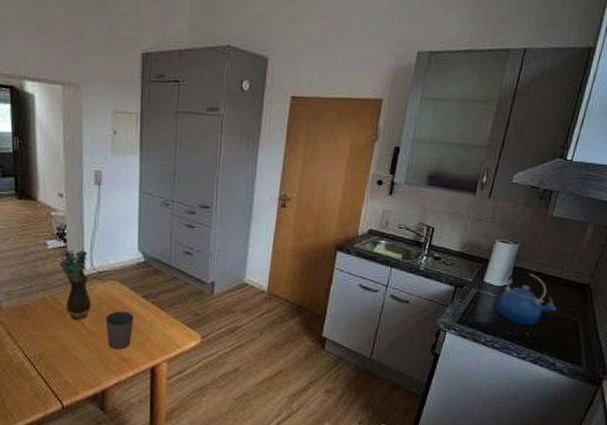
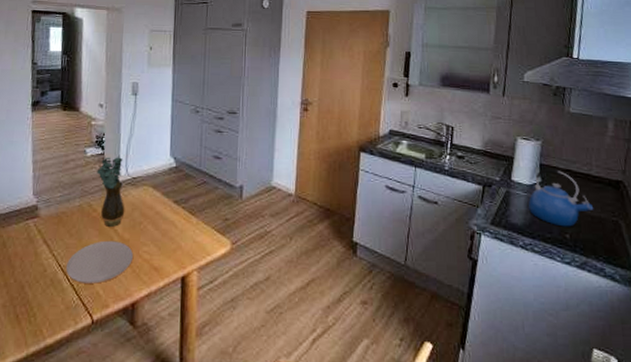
plate: none [32,333,101,373] -> present [65,240,133,284]
dixie cup: present [106,311,134,349] -> none [138,217,165,257]

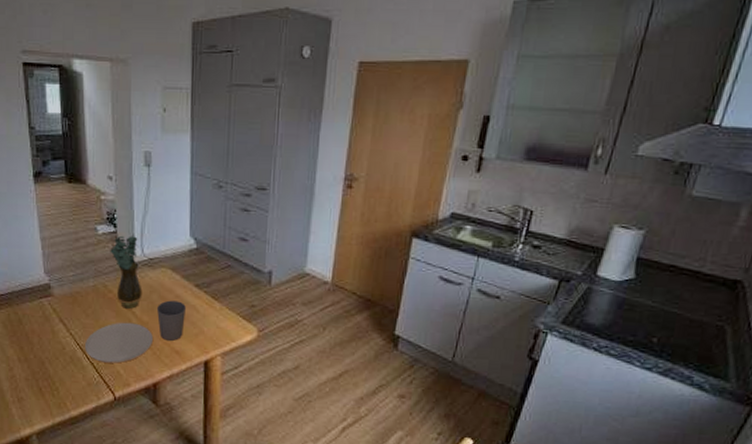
dixie cup: none [138,217,165,257] -> present [157,300,186,341]
kettle: present [528,169,594,227] -> none [612,263,696,330]

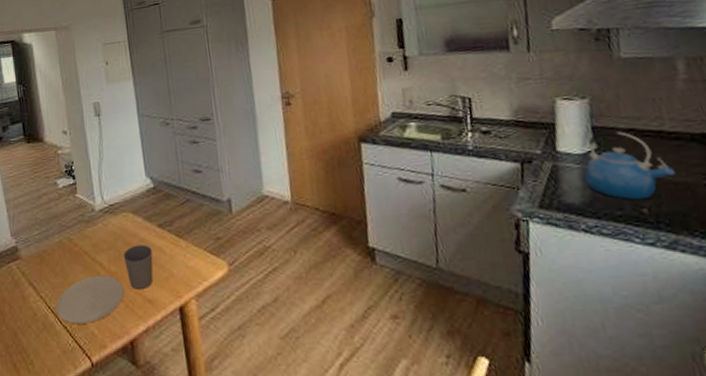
vase: present [110,233,143,309] -> none [71,182,108,261]
kettle: none [612,263,696,330] -> present [584,130,676,201]

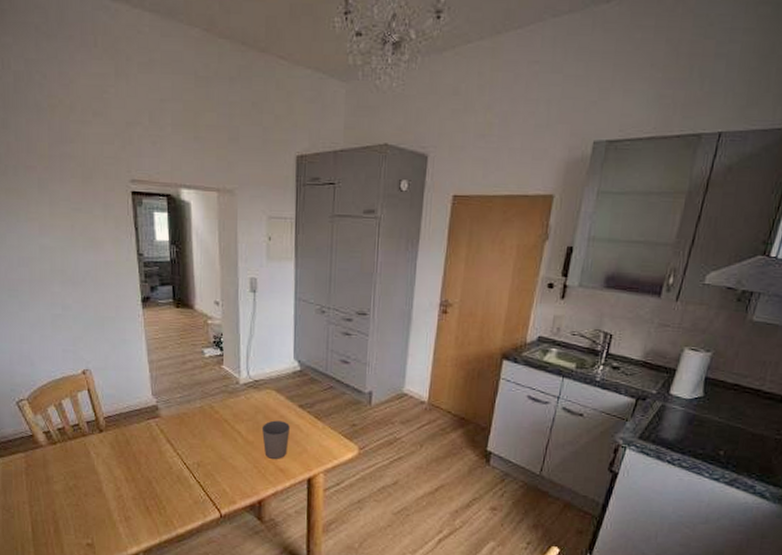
plate: present [55,275,124,324] -> none [191,441,258,482]
kettle: present [584,130,676,201] -> none [684,382,758,444]

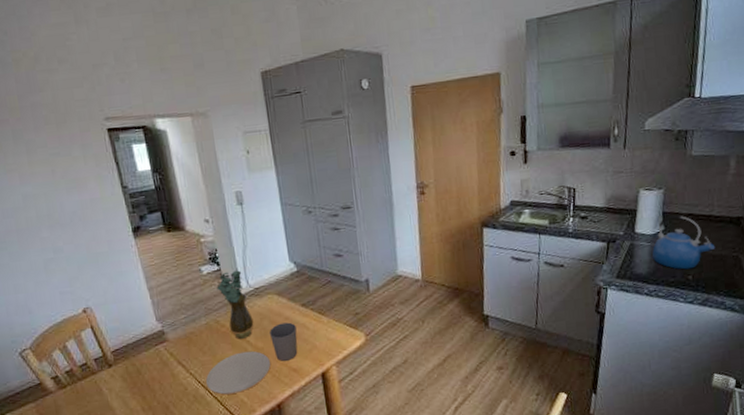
plate: none [191,441,258,482] -> present [205,350,271,395]
vase: none [216,356,248,429] -> present [216,268,254,339]
kettle: none [684,382,758,444] -> present [652,214,716,270]

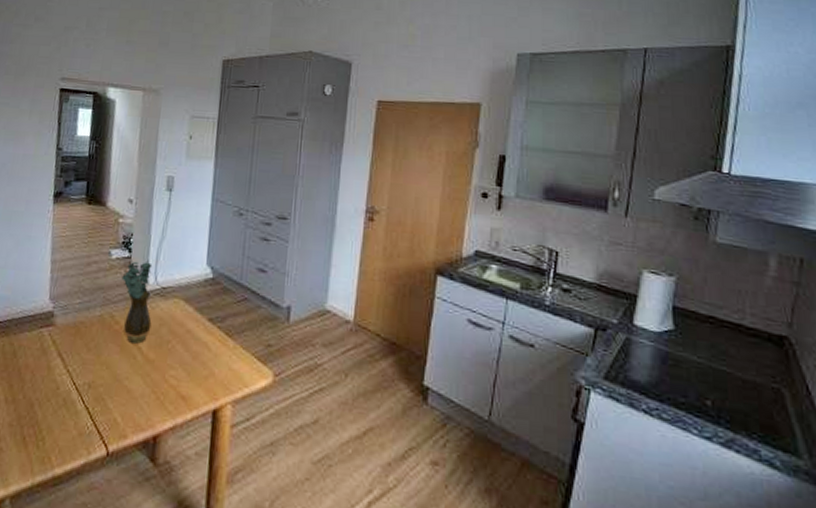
plate: present [205,350,271,395] -> none [80,359,158,409]
dixie cup: present [270,322,298,361] -> none [165,335,197,384]
kettle: present [652,214,716,270] -> none [656,313,747,392]

